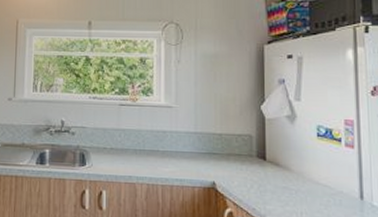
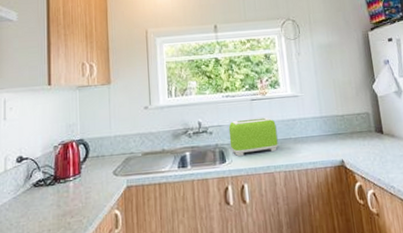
toaster: none [92,124,144,161] -> present [228,117,278,156]

